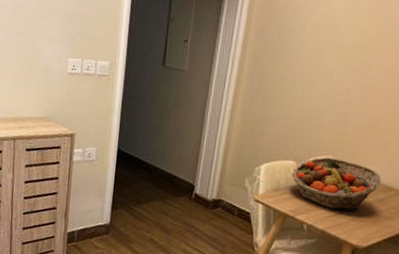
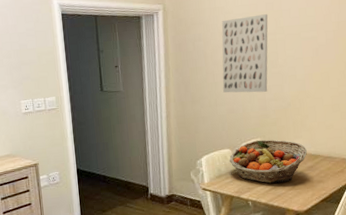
wall art: none [301,12,371,105] -> present [222,14,268,93]

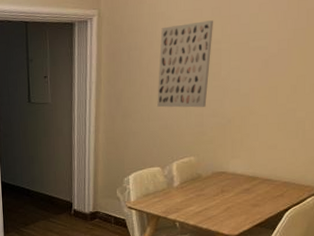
fruit basket: present [229,139,307,184] -> none [158,158,244,205]

